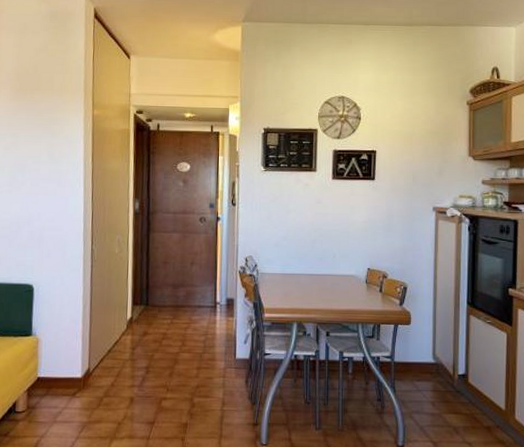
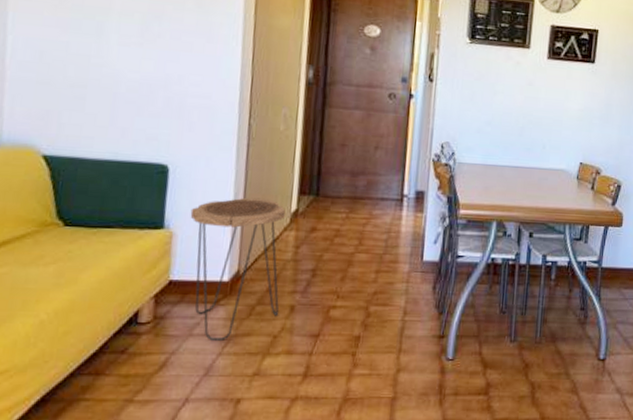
side table: none [51,309,123,426] -> present [190,197,285,340]

